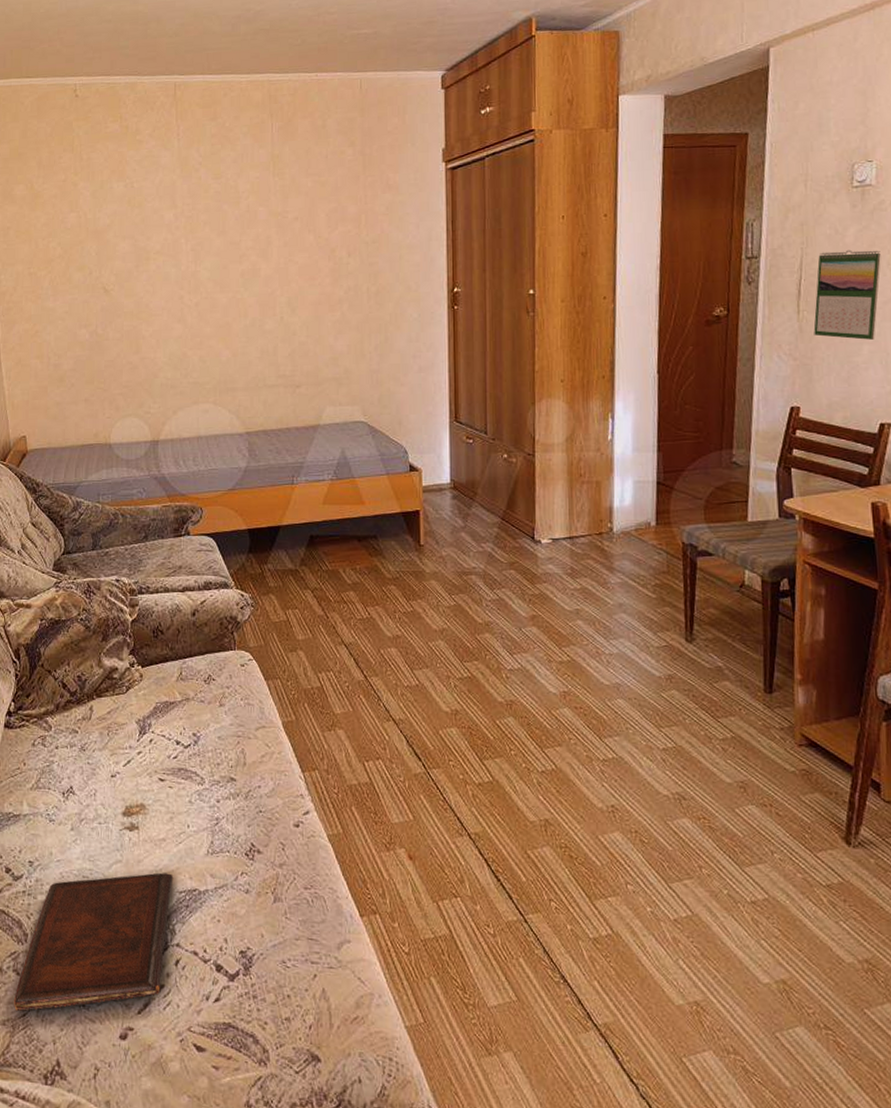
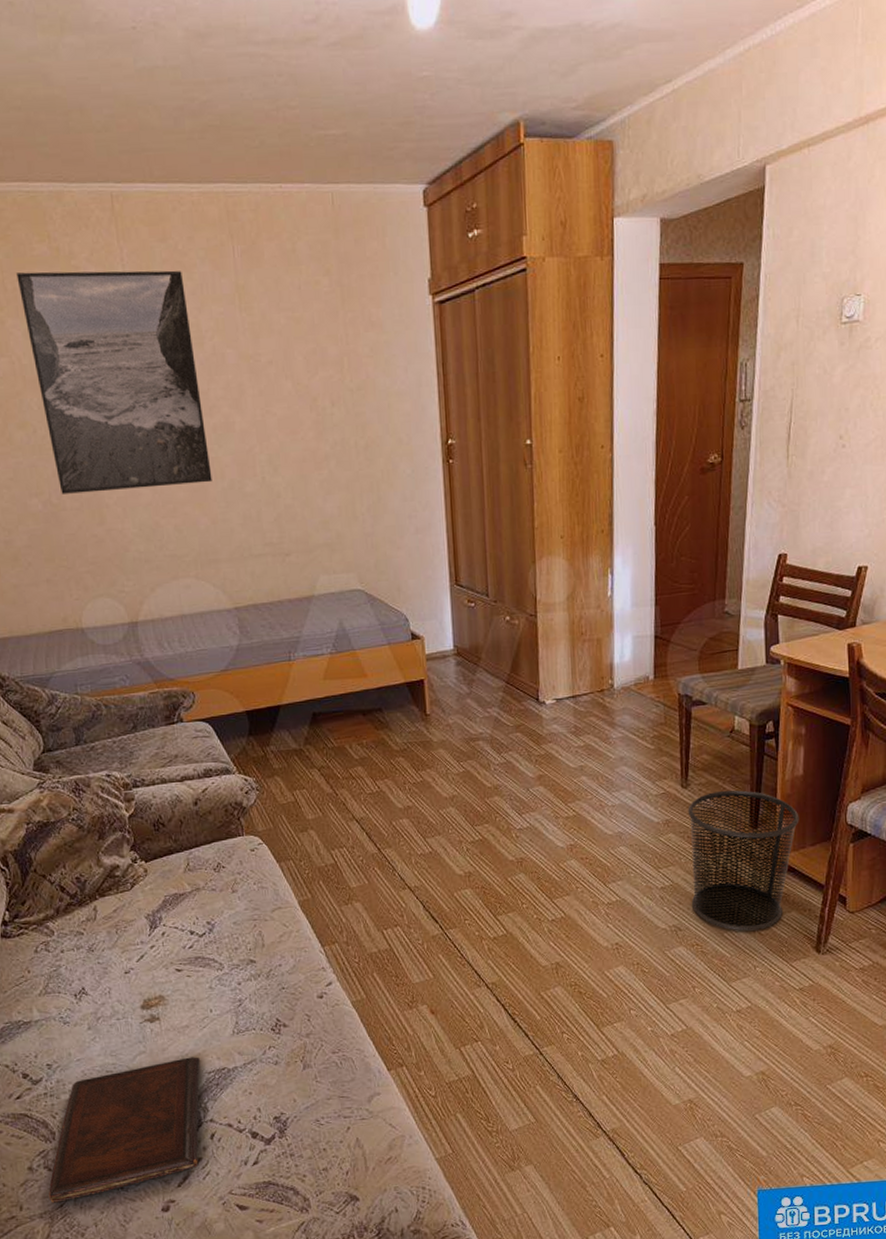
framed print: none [91,143,237,326] -> present [16,270,212,494]
waste bin: none [693,648,821,810] -> present [687,790,799,931]
calendar: present [813,249,881,340] -> none [801,390,865,484]

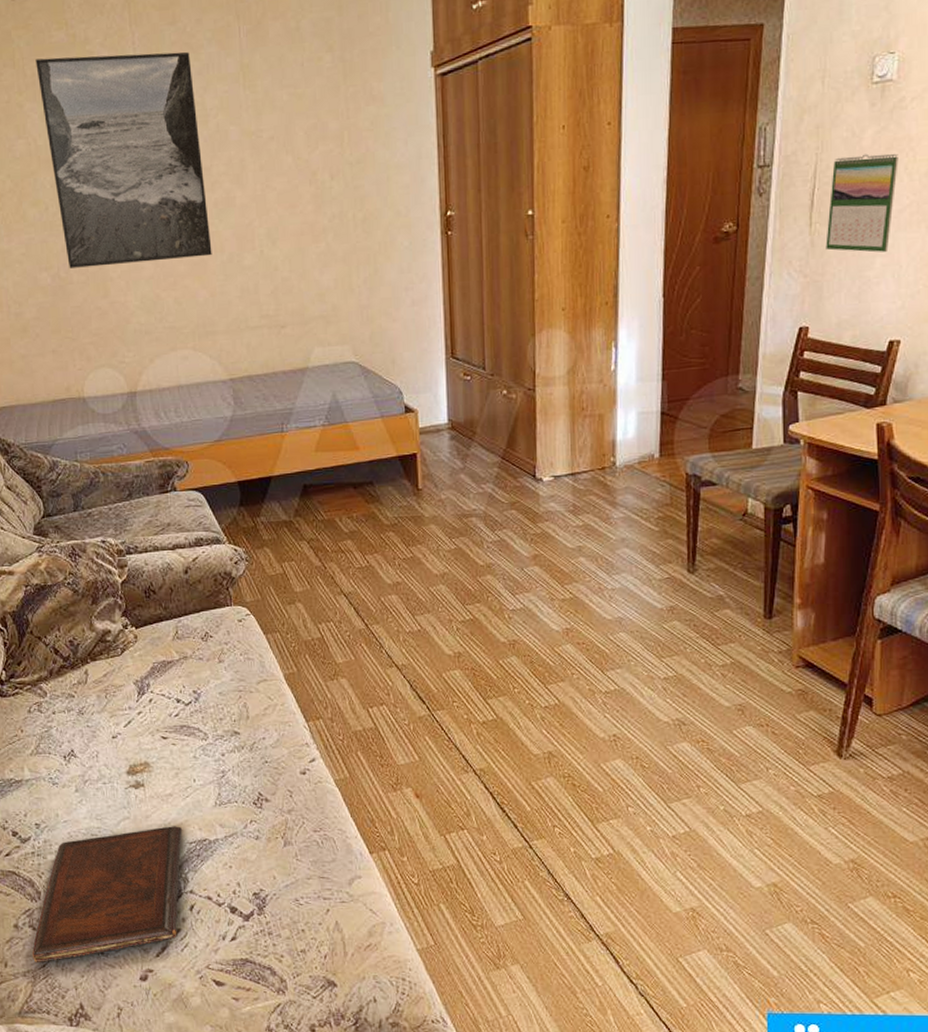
waste bin: present [687,790,799,931] -> none [694,577,820,729]
calendar: none [801,390,865,484] -> present [826,153,898,253]

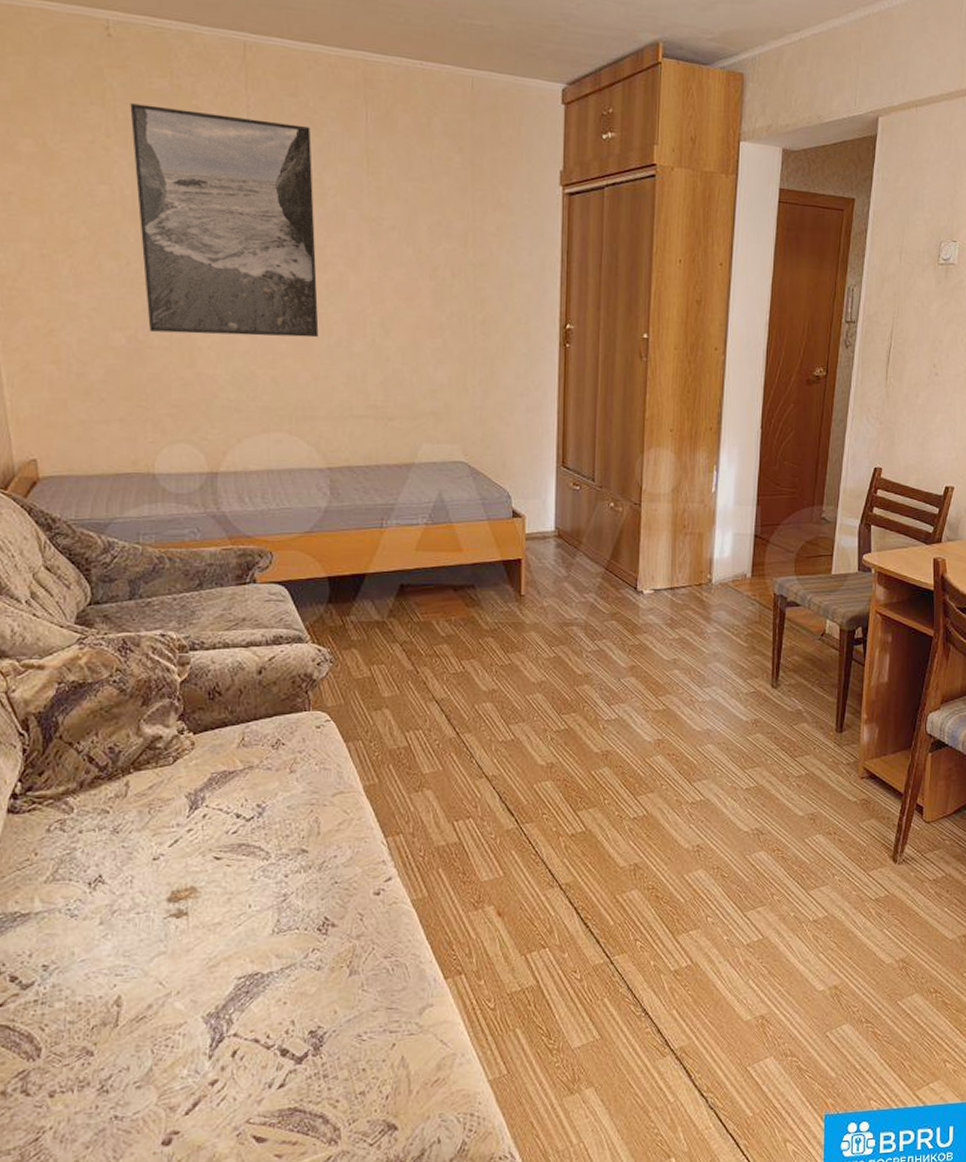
book: present [32,826,183,964] -> none [21,959,231,1137]
calendar: present [826,153,898,253] -> none [898,323,957,409]

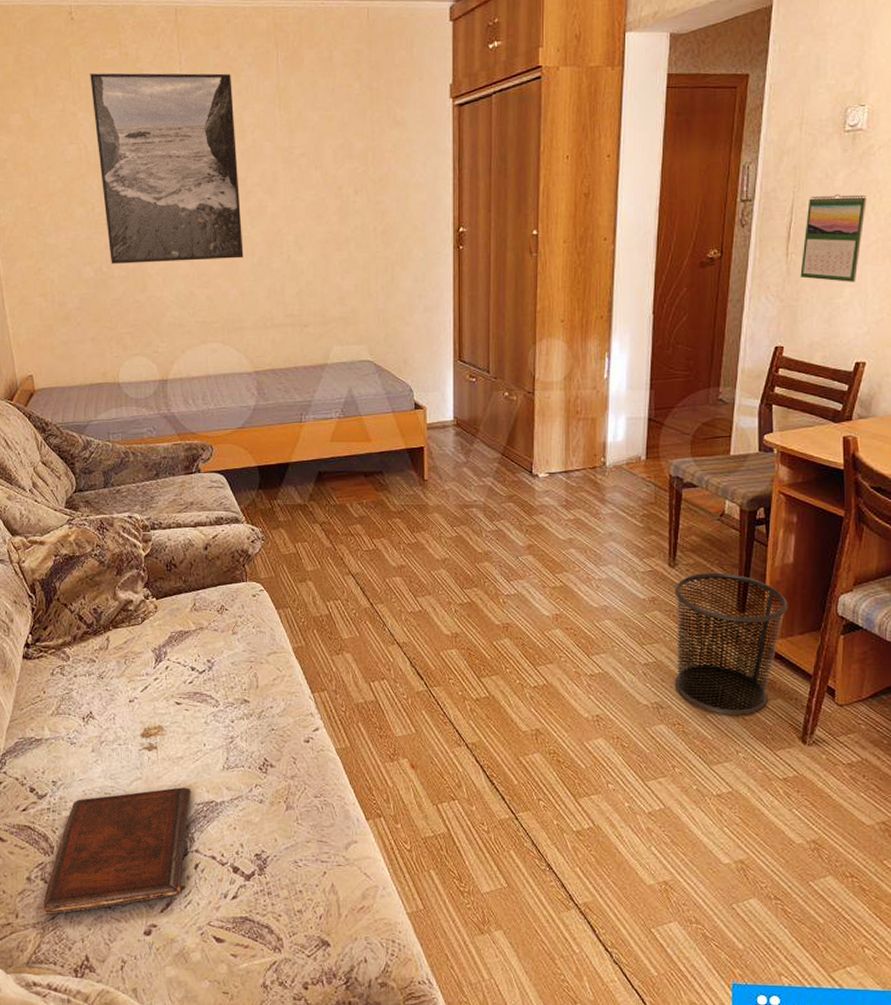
book: none [21,959,231,1137] -> present [42,787,192,916]
waste bin: none [774,692,882,837] -> present [674,572,788,715]
calendar: none [898,323,957,409] -> present [800,193,867,282]

